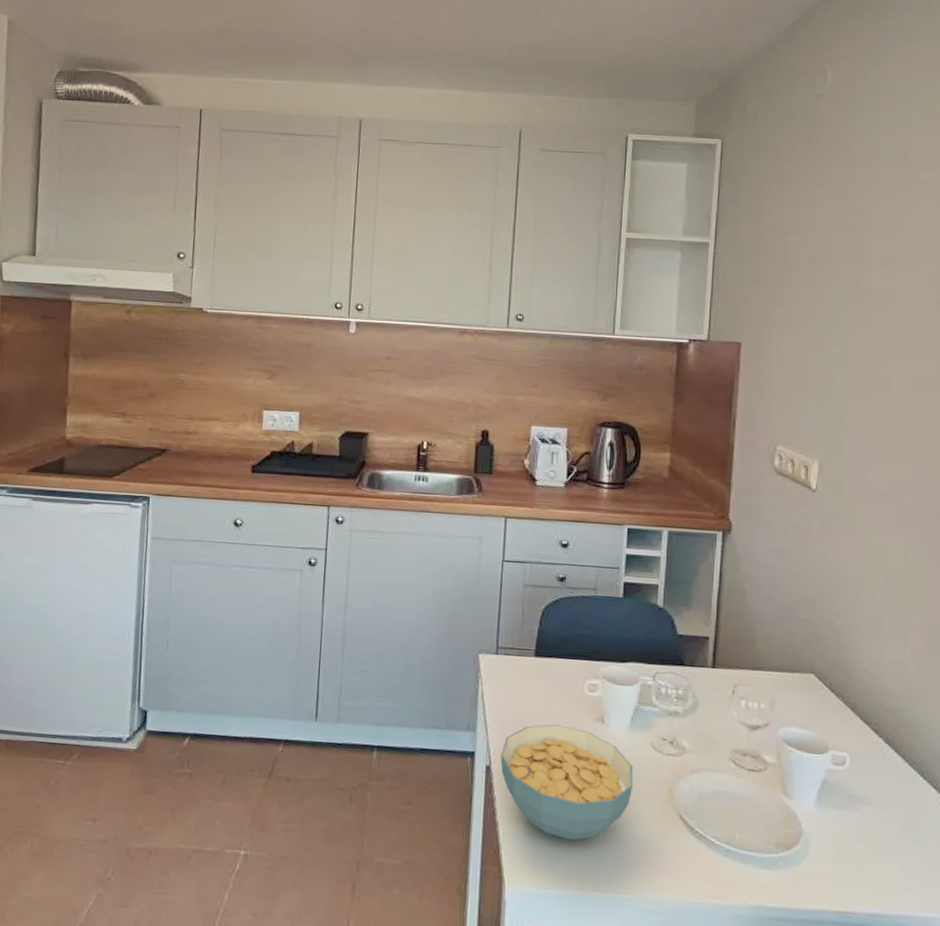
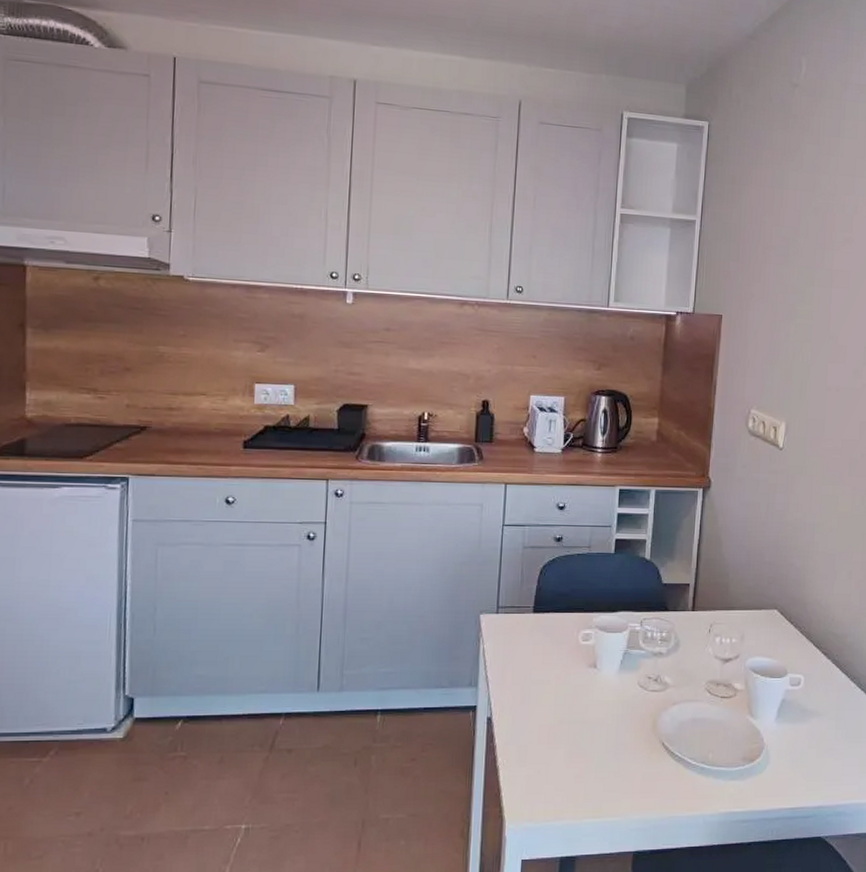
cereal bowl: present [500,724,634,841] -> none [501,674,622,776]

